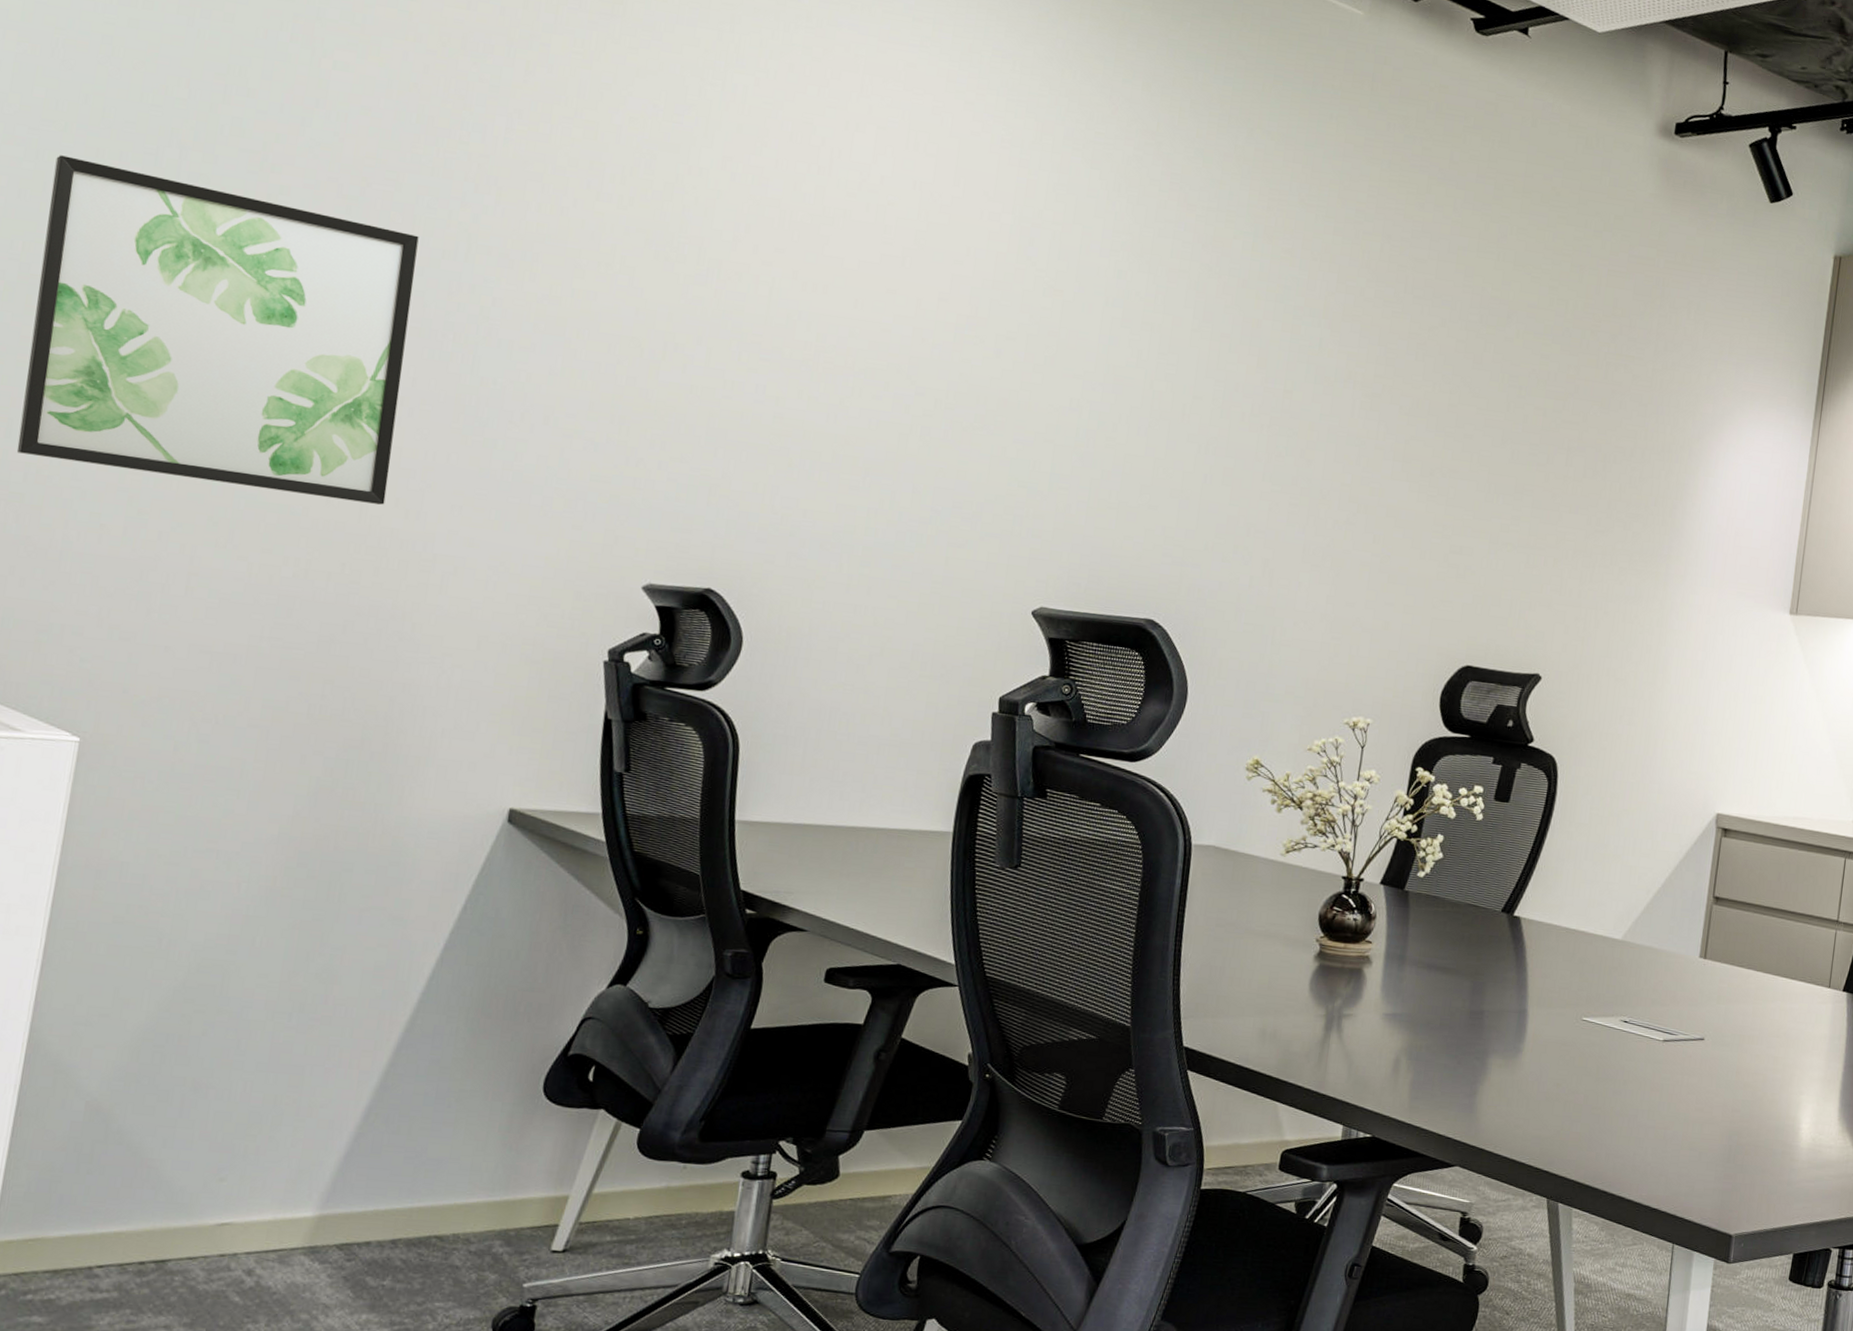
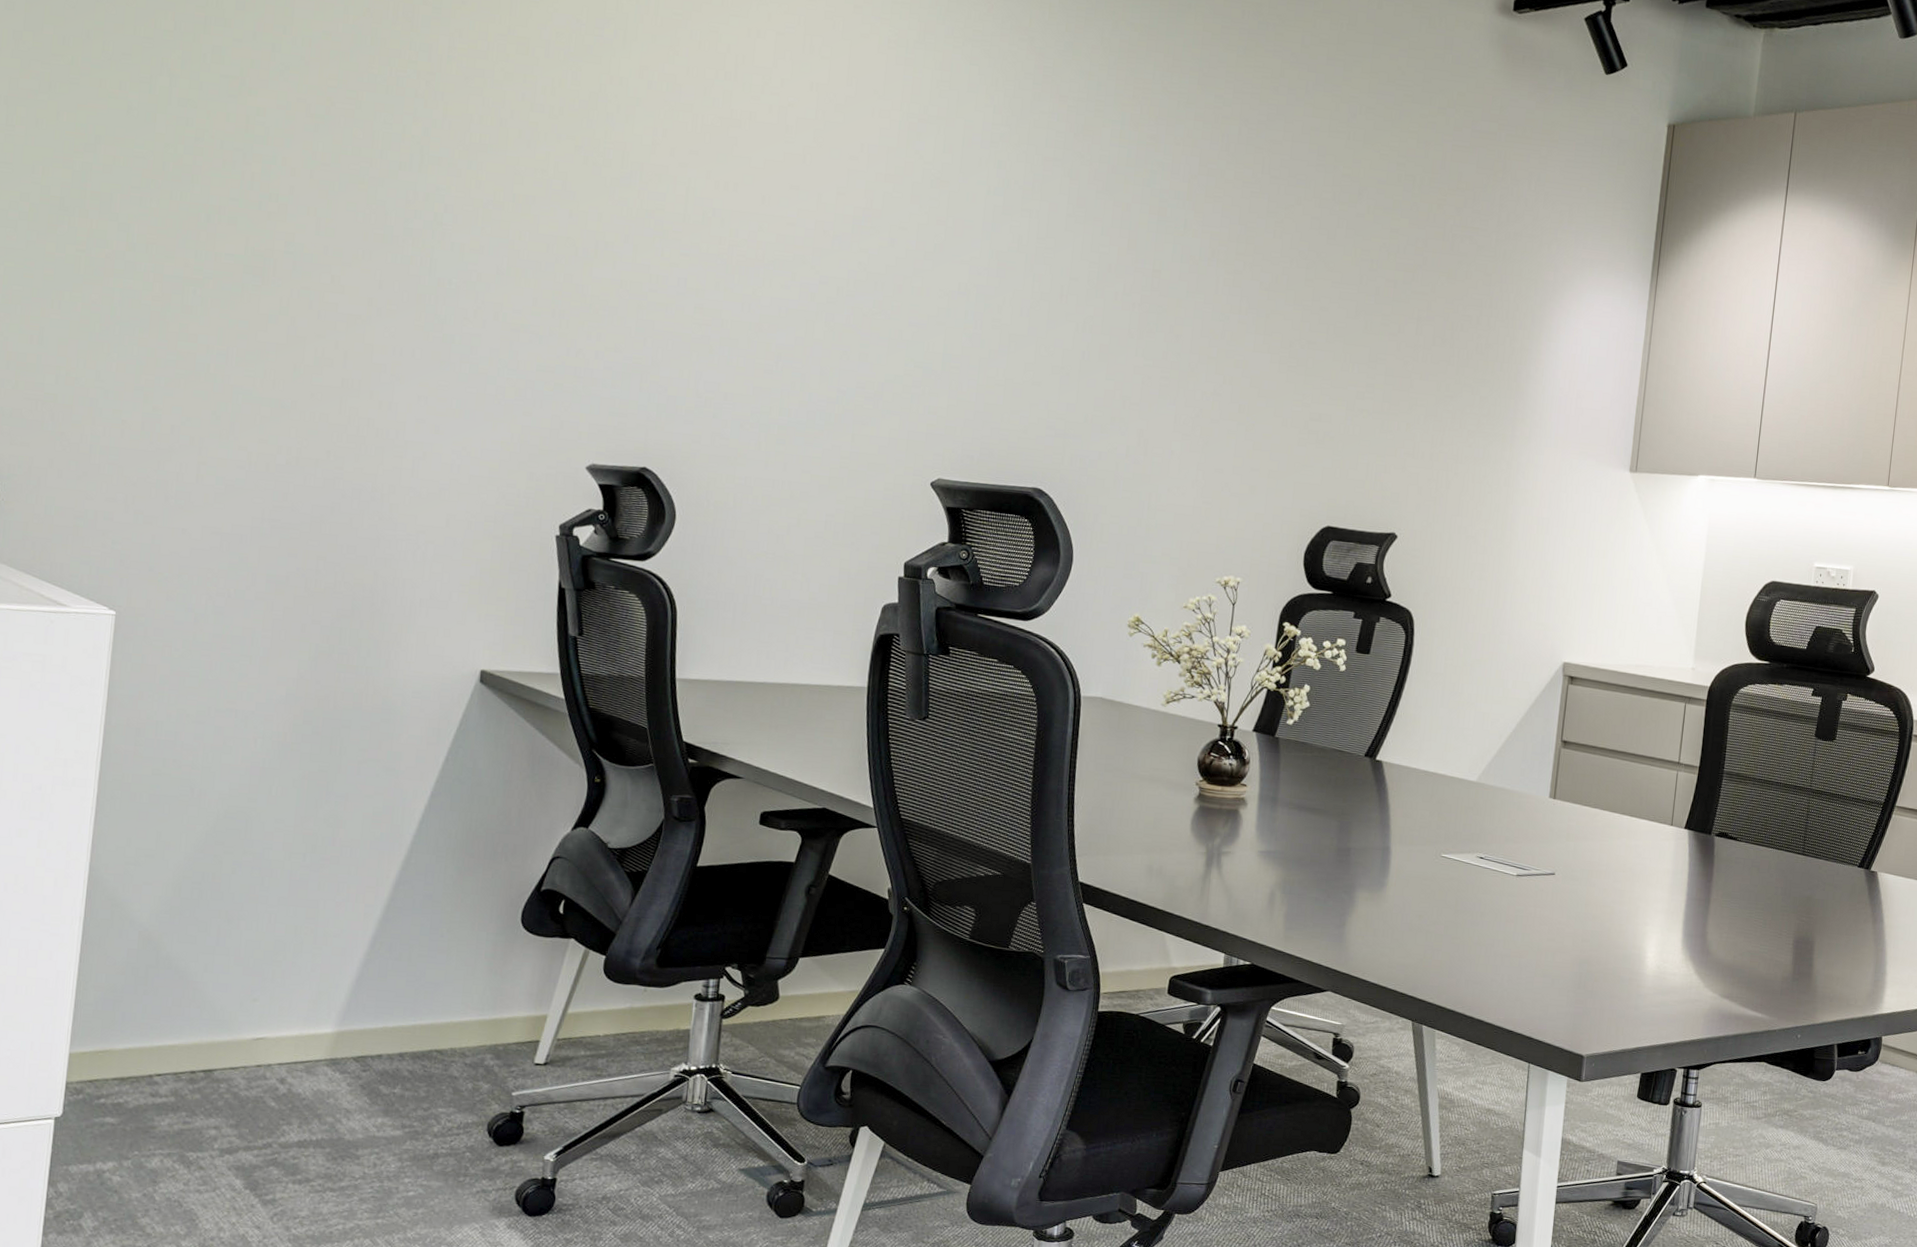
wall art: present [16,155,419,505] -> none [48,86,378,397]

